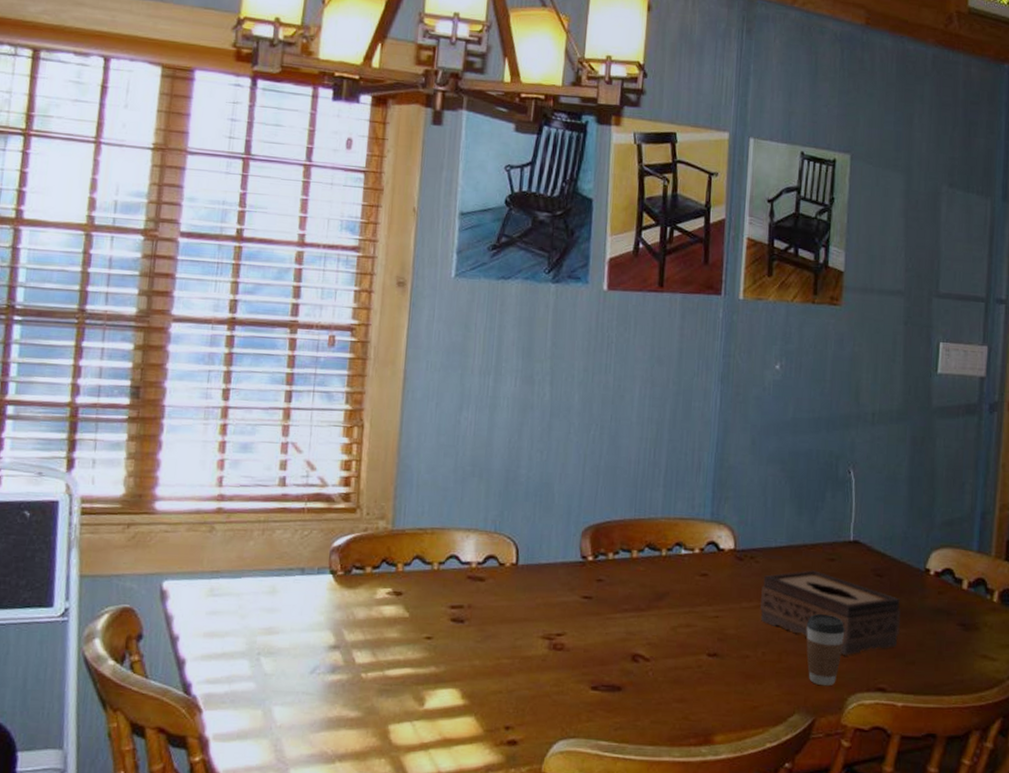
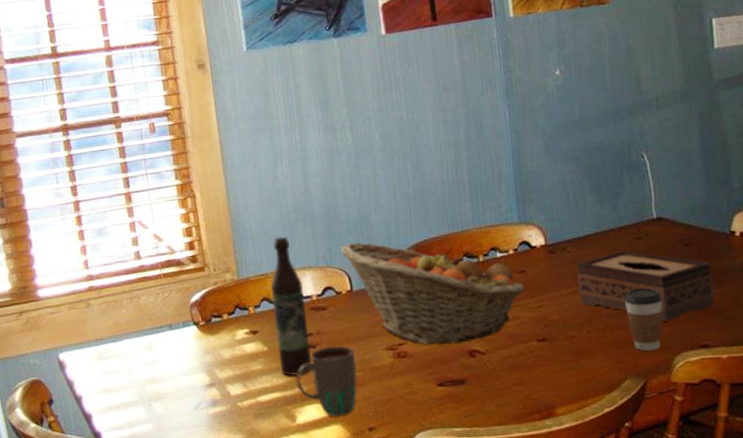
wine bottle: none [419,489,465,653] -> present [271,236,311,376]
mug: none [434,624,506,708] -> present [296,346,358,417]
fruit basket: none [513,511,705,644] -> present [341,242,525,345]

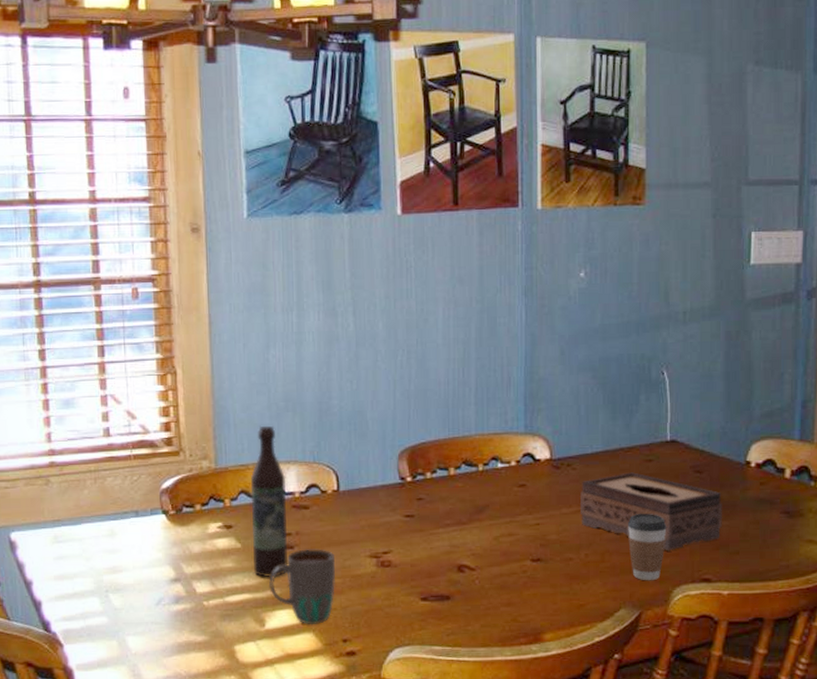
fruit basket: present [341,242,525,345] -> none [330,439,524,557]

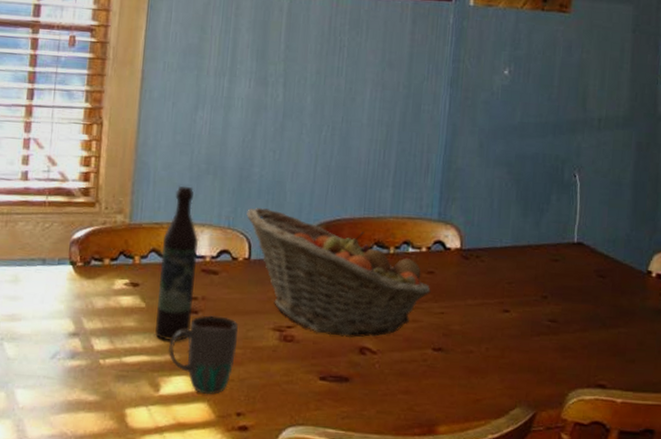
fruit basket: none [330,439,524,557] -> present [246,208,431,338]
tissue box: present [579,472,722,551] -> none [484,270,622,353]
coffee cup: present [627,513,667,581] -> none [529,311,567,382]

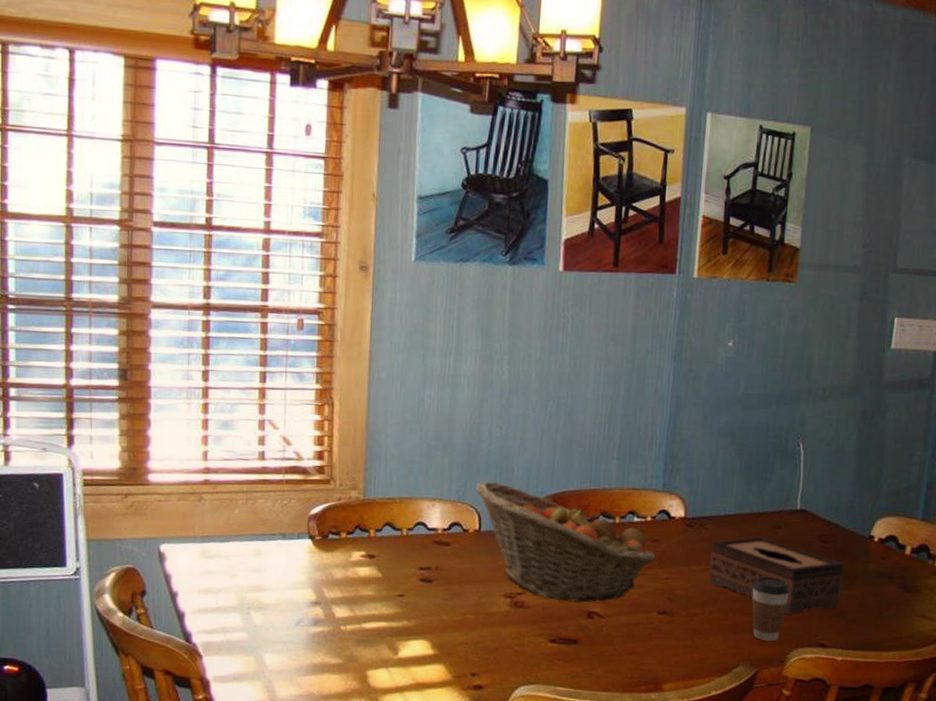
wine bottle: present [155,185,199,341] -> none [392,462,431,609]
mug: present [169,315,238,395] -> none [406,584,471,657]
tissue box: none [484,270,622,353] -> present [708,536,844,615]
coffee cup: none [529,311,567,382] -> present [751,576,790,642]

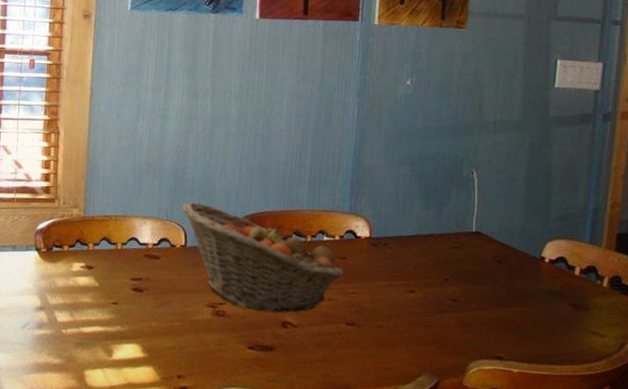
tissue box: present [708,536,844,615] -> none [392,256,517,329]
coffee cup: present [751,576,790,642] -> none [432,292,468,354]

